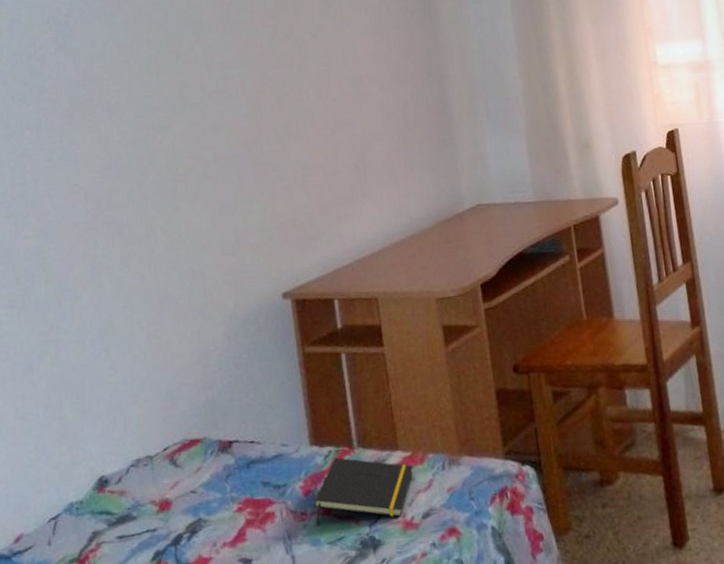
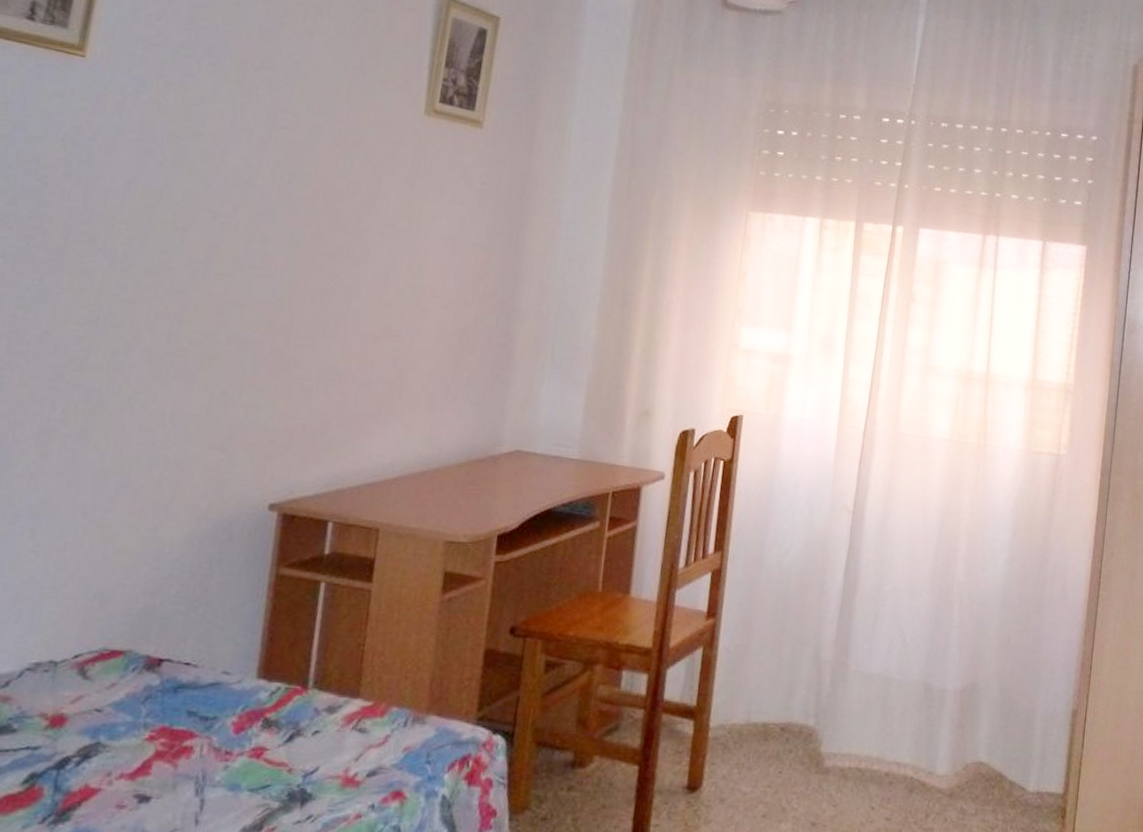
notepad: present [314,457,413,526] -> none [240,696,371,771]

